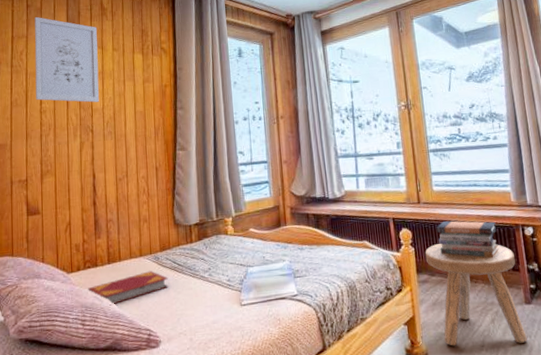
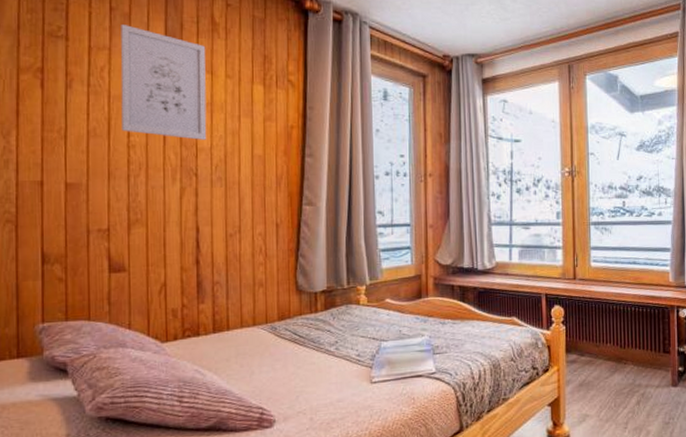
hardback book: present [88,271,169,306] -> none [187,342,288,381]
stool: present [425,244,528,346] -> none [576,323,670,428]
book stack: present [436,220,499,258] -> none [590,298,652,339]

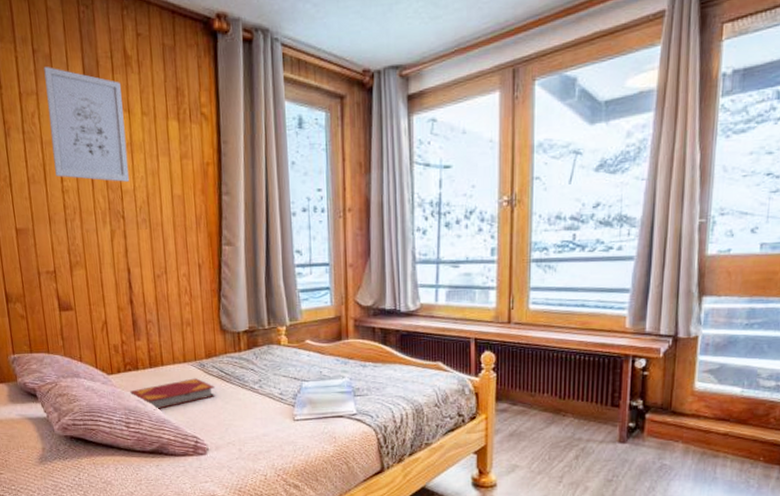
hardback book: none [187,342,288,381] -> present [130,378,216,410]

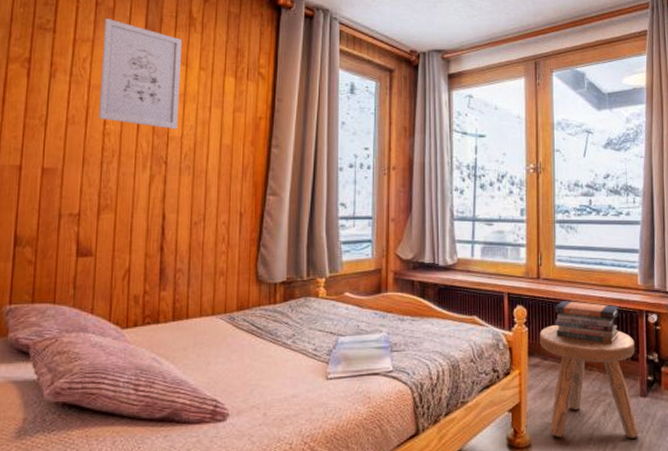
hardback book: present [130,378,216,410] -> none [145,333,245,370]
stool: none [508,371,616,482] -> present [539,325,639,438]
book stack: none [526,345,601,390] -> present [554,300,619,344]

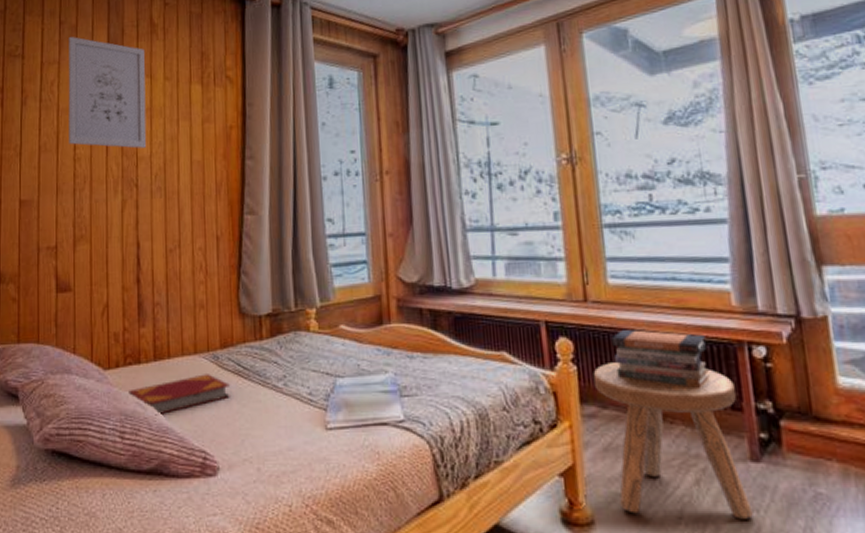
hardback book: none [145,333,245,370] -> present [129,374,231,416]

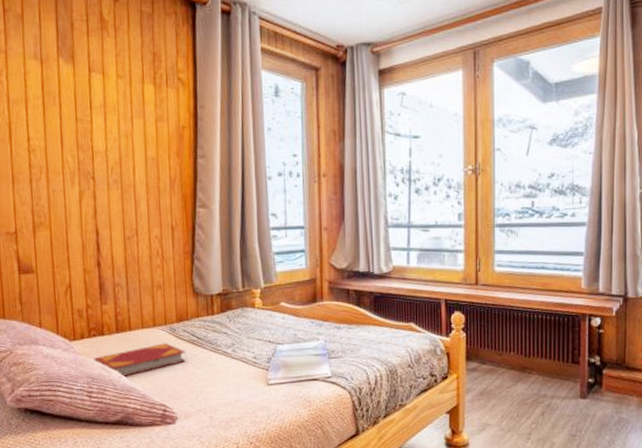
wall art: present [68,36,147,149] -> none [14,25,102,143]
stool: present [593,362,753,519] -> none [477,330,577,437]
book stack: present [611,329,710,388] -> none [493,305,561,348]

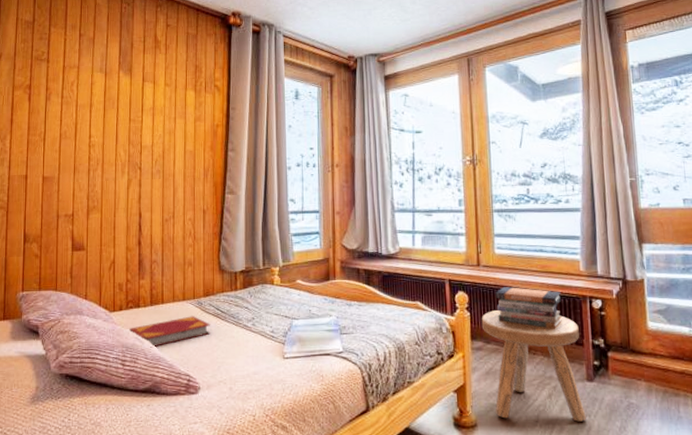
stool: none [477,330,577,437] -> present [481,310,586,422]
book stack: none [493,305,561,348] -> present [495,286,562,329]

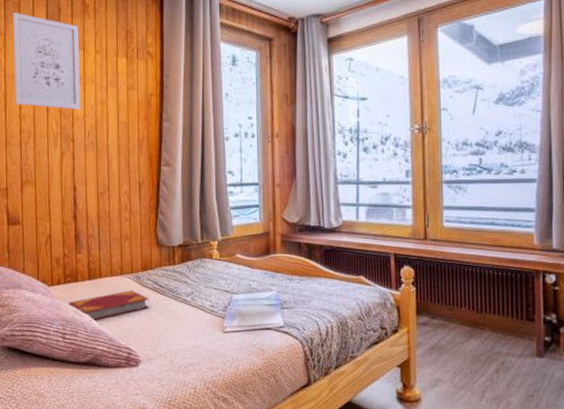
wall art: none [85,46,150,139] -> present [12,12,81,110]
stool: present [481,310,586,422] -> none [427,285,535,397]
book stack: present [495,286,562,329] -> none [443,260,513,304]

